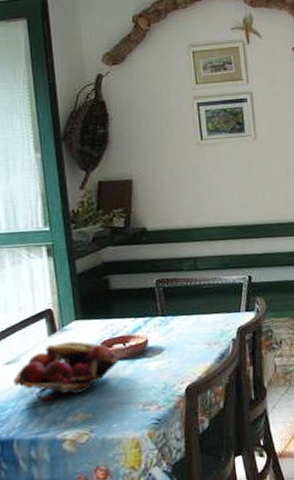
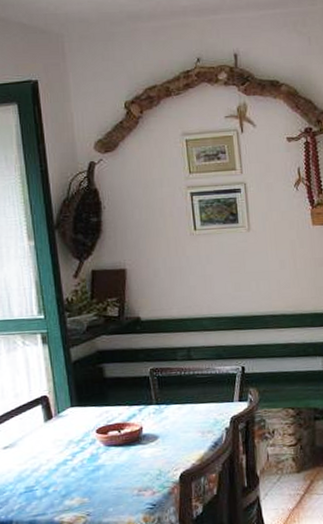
fruit basket: present [13,341,121,400] -> none [11,427,116,484]

